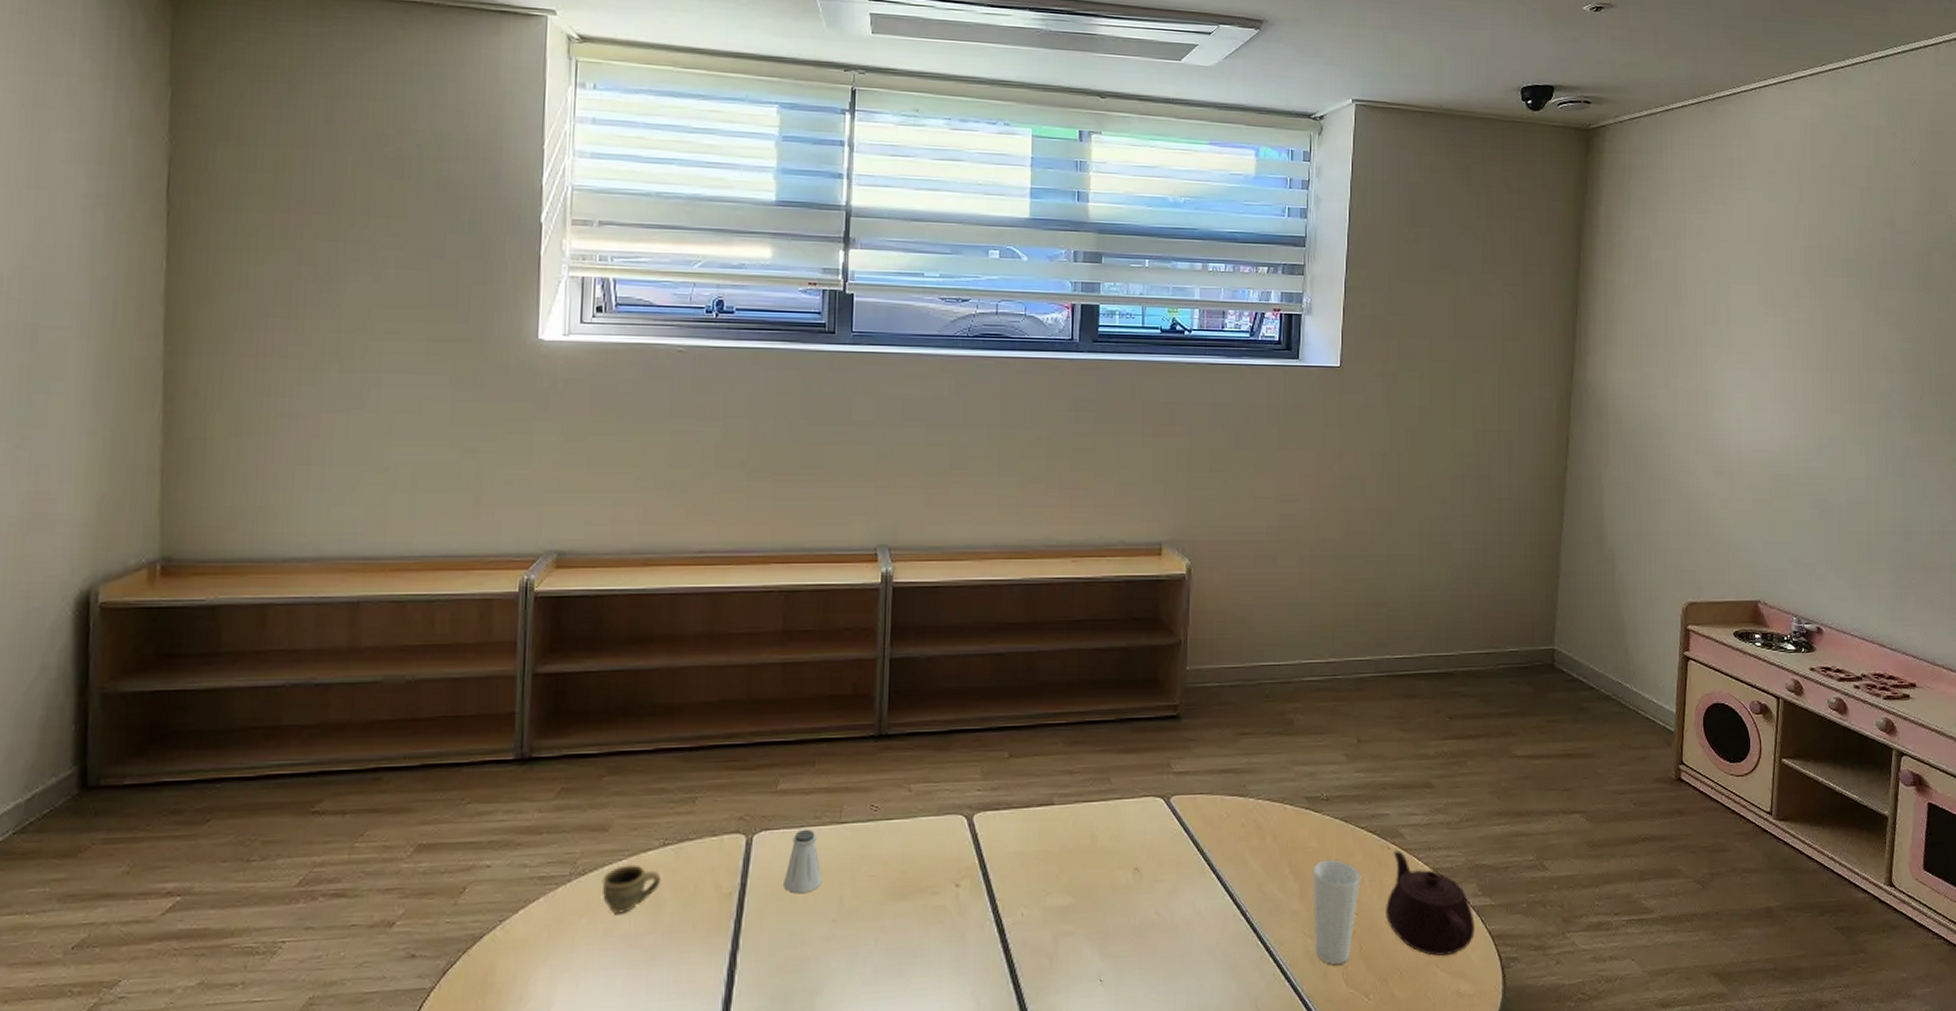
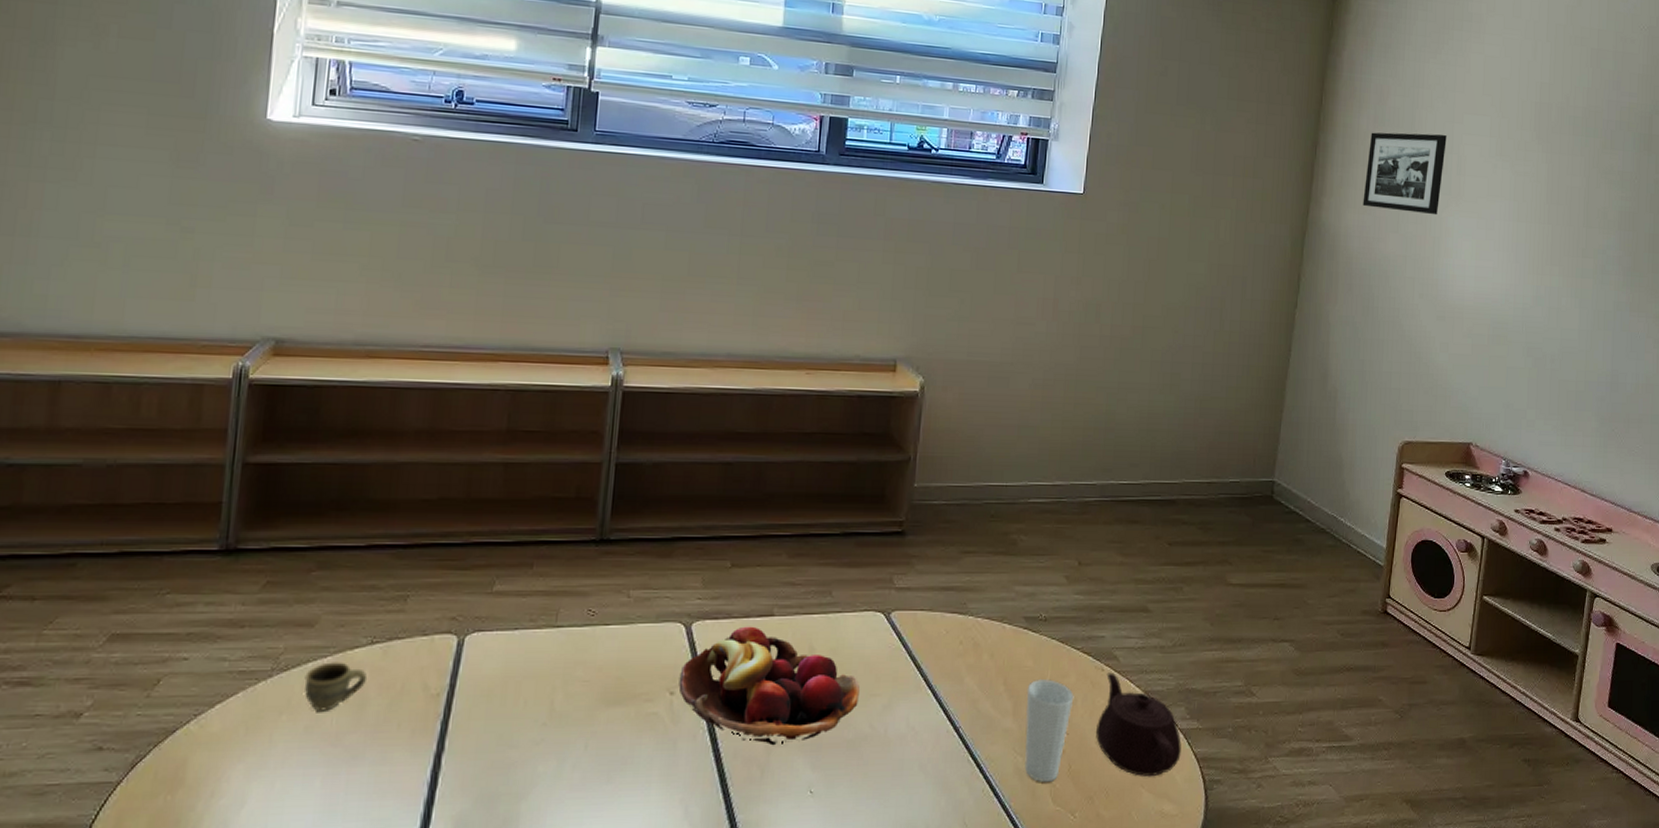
saltshaker: present [784,829,822,894] -> none [494,631,534,697]
fruit basket: none [963,815,1143,935] -> present [678,626,860,746]
picture frame: none [1629,285,1713,369] -> present [1362,132,1447,215]

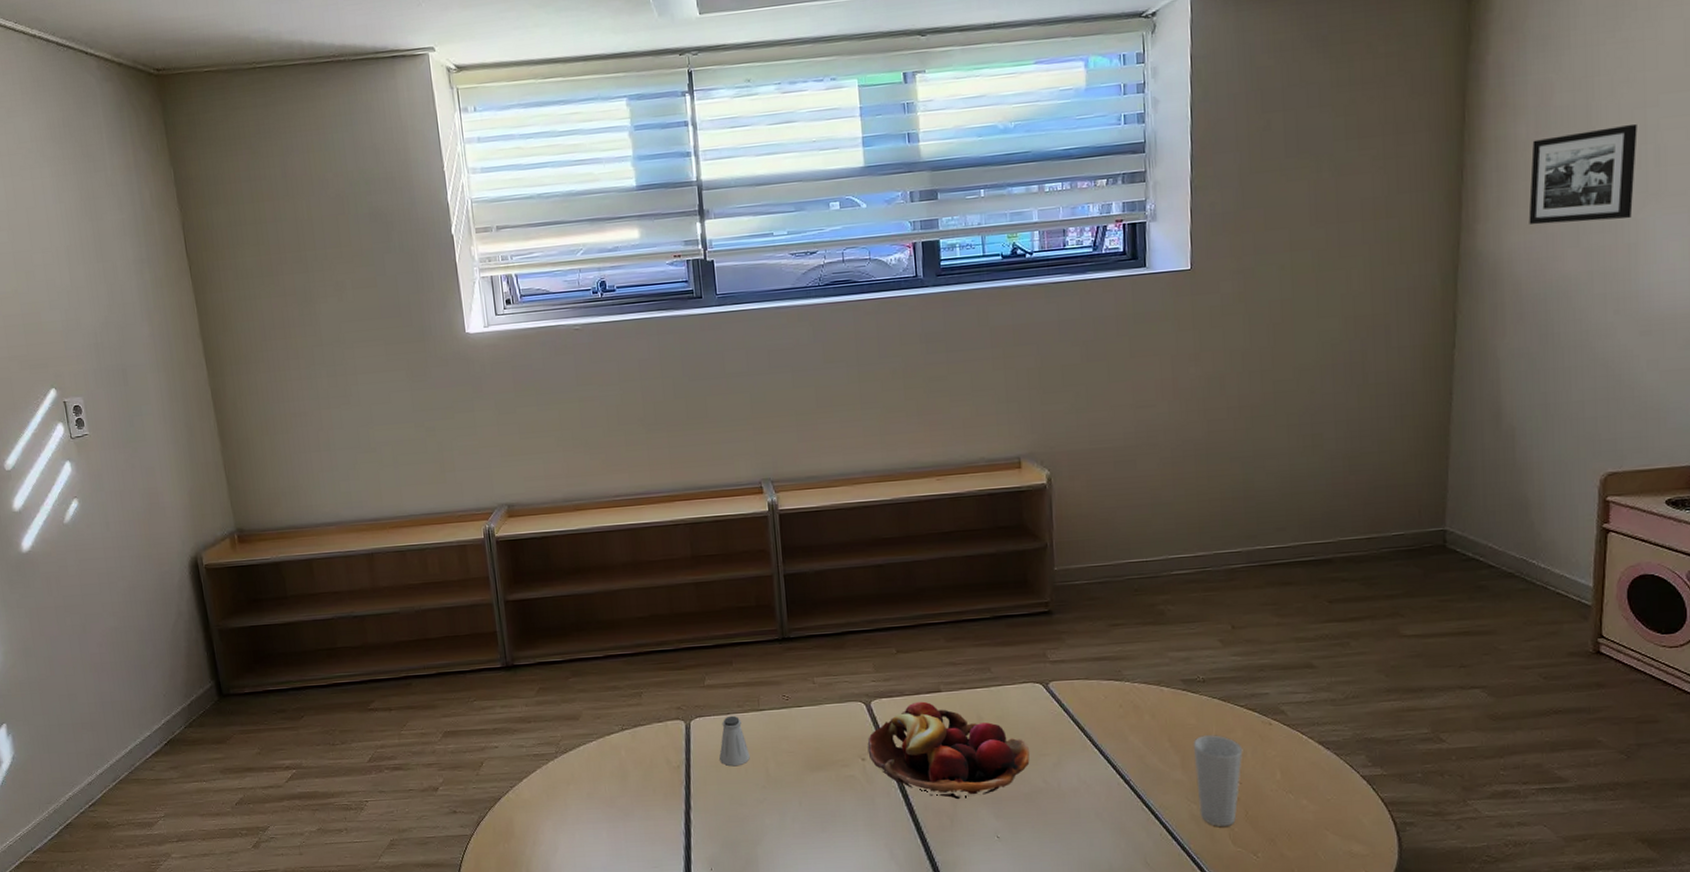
cup: present [304,662,368,711] -> none [580,745,625,782]
saltshaker: none [494,631,534,697] -> present [719,715,750,767]
teapot: present [1096,672,1182,777] -> none [1270,726,1366,821]

